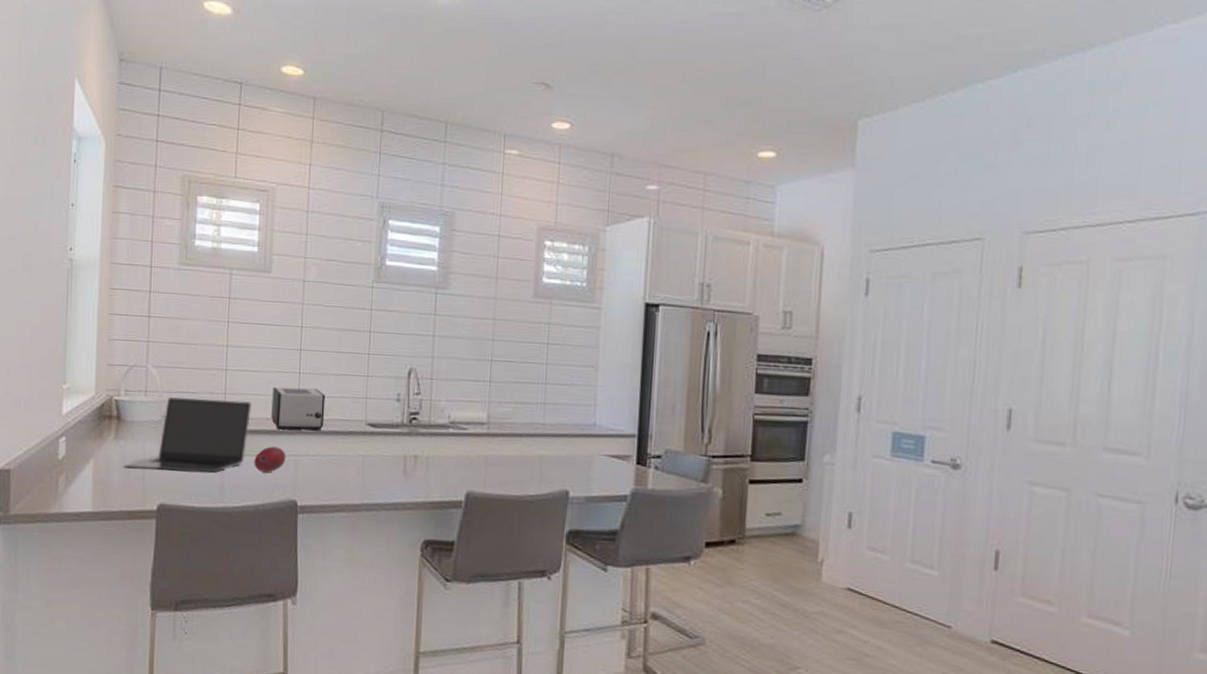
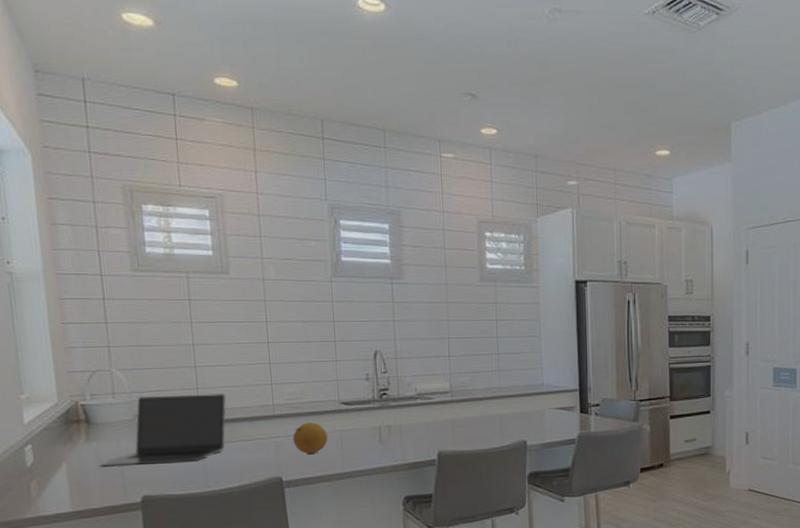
fruit: present [254,446,286,473] -> none [235,431,267,456]
toaster: present [271,387,326,431] -> none [245,376,300,416]
fruit: none [313,442,349,479] -> present [293,422,328,455]

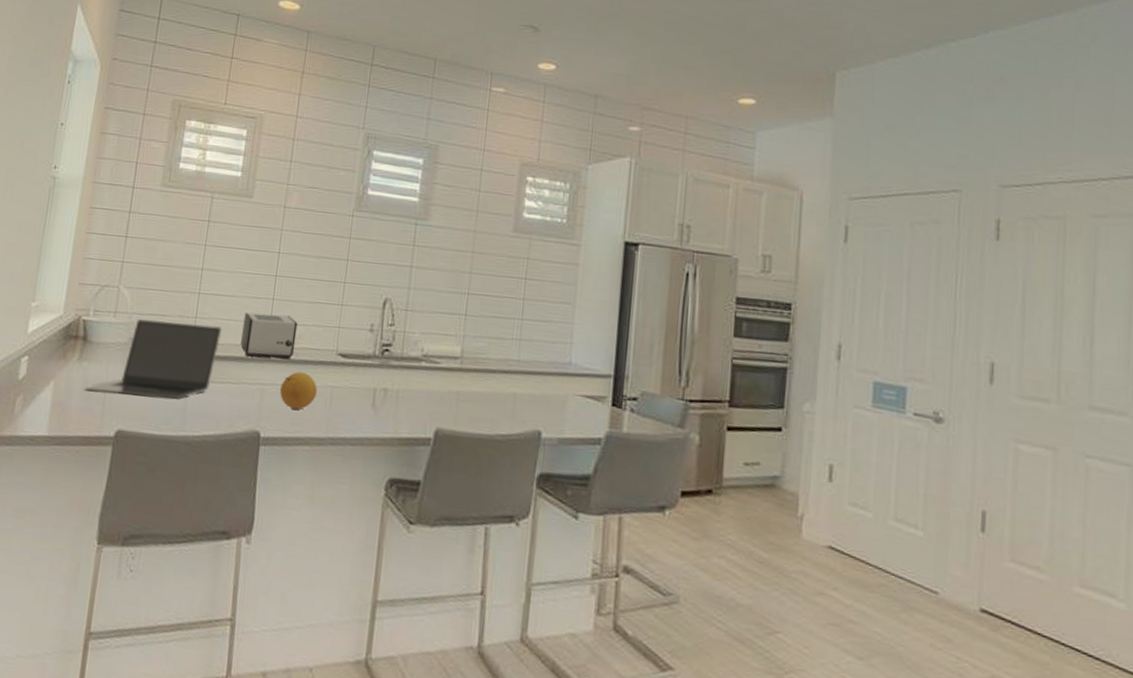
toaster: none [245,376,300,416] -> present [241,312,298,359]

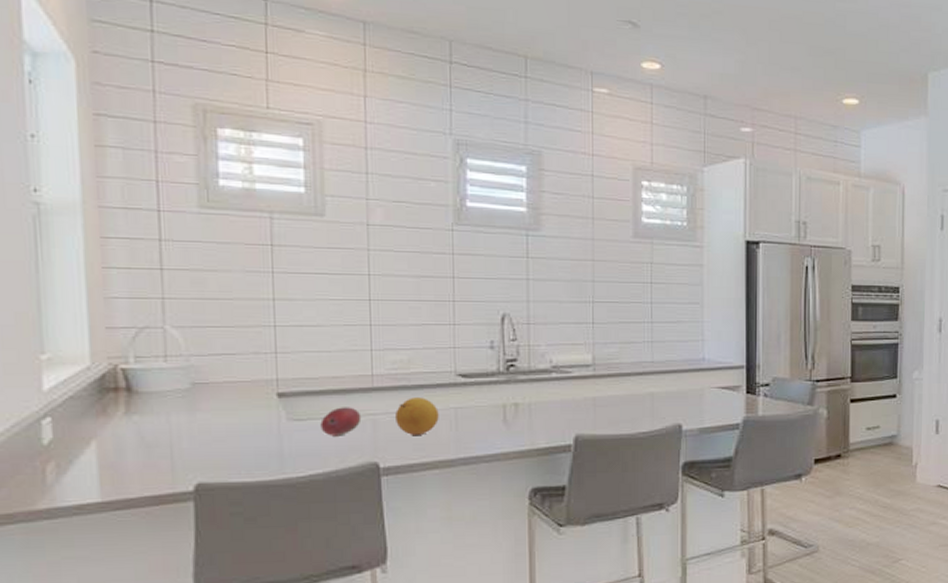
laptop: present [84,319,222,399] -> none [141,360,313,446]
fruit: none [219,374,253,402] -> present [320,407,362,436]
toaster: present [241,312,298,359] -> none [337,341,406,388]

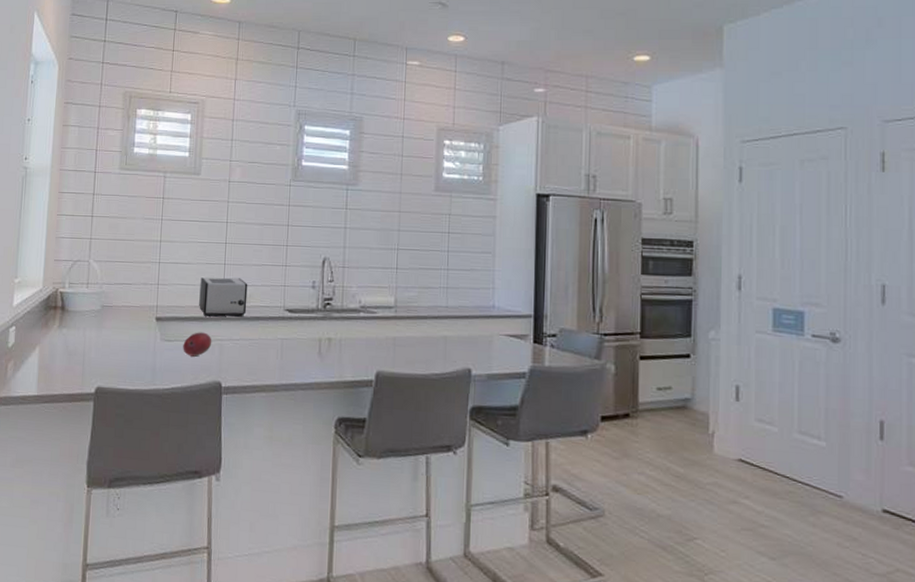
toaster: none [337,341,406,388] -> present [199,277,248,317]
fruit: present [395,397,439,436] -> none [236,327,269,362]

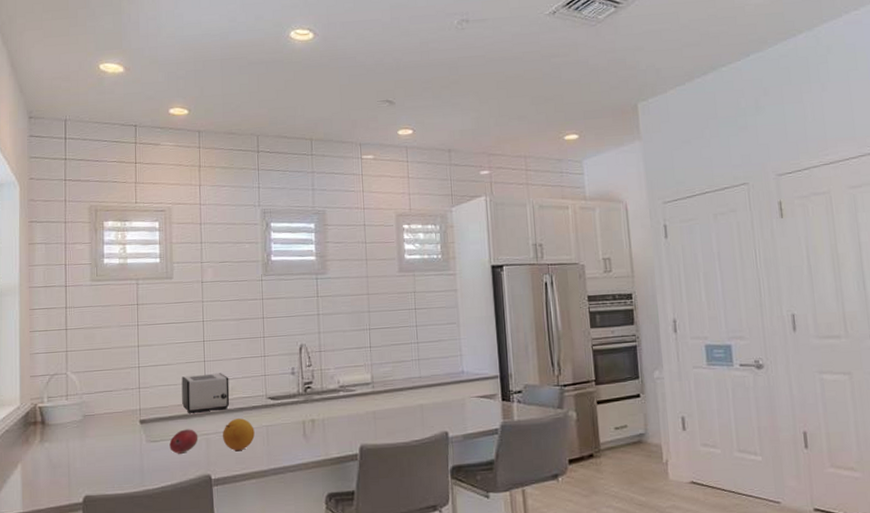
fruit: none [236,327,269,362] -> present [223,418,255,452]

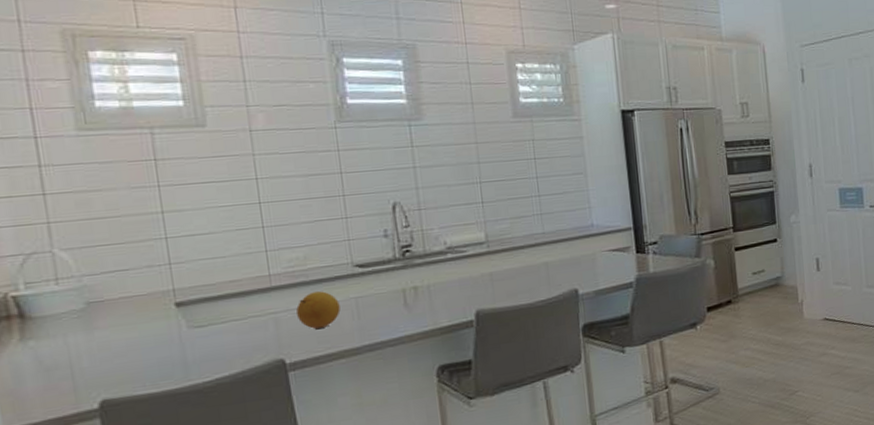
fruit: present [169,429,198,454] -> none [222,308,263,339]
toaster: present [181,373,230,413] -> none [231,240,304,290]

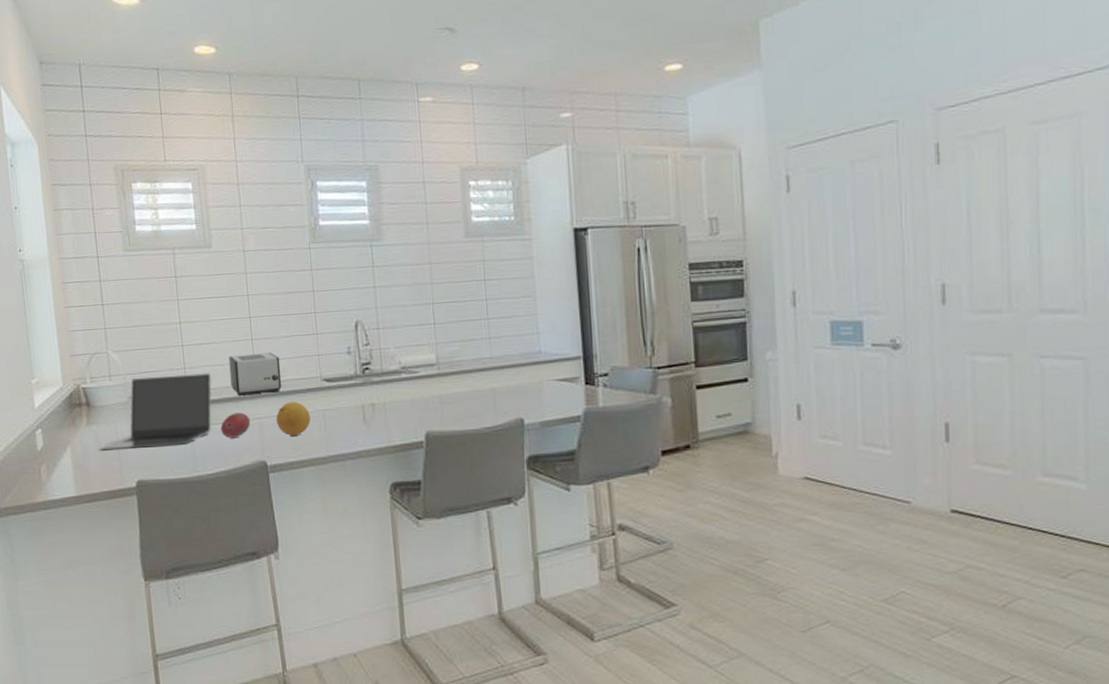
laptop: none [40,267,210,370] -> present [99,373,212,450]
fruit: none [222,308,263,339] -> present [220,412,251,439]
toaster: none [231,240,304,290] -> present [228,352,282,396]

